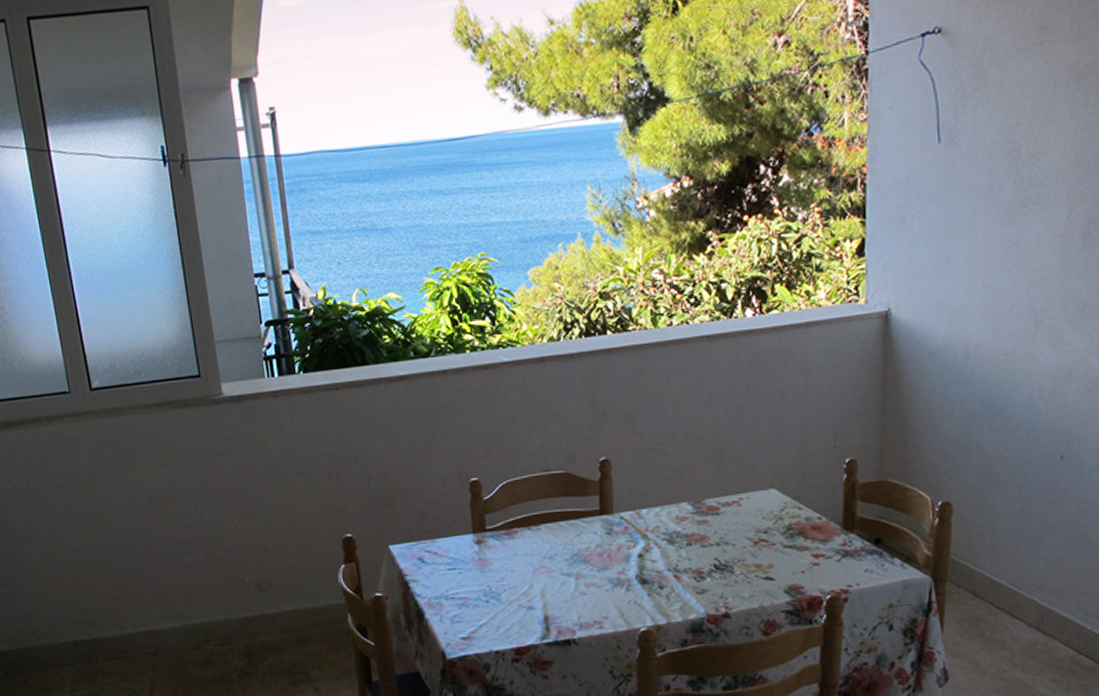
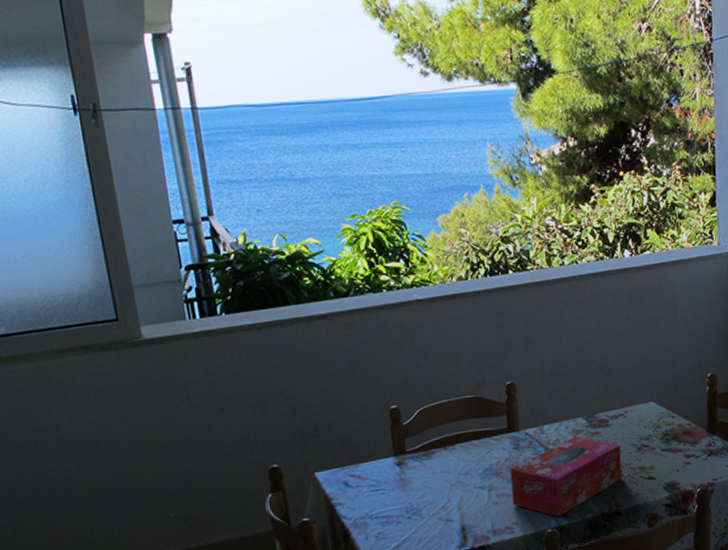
tissue box: none [600,523,734,616] -> present [509,436,622,518]

